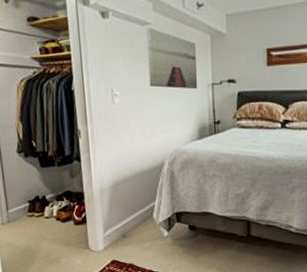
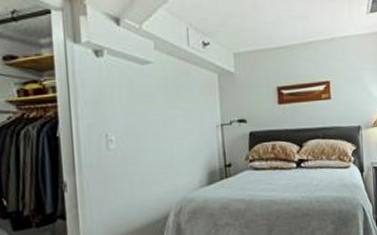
wall art: present [146,28,198,89] -> none [147,67,206,131]

